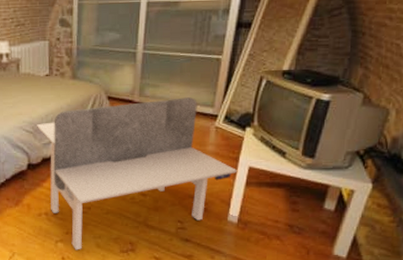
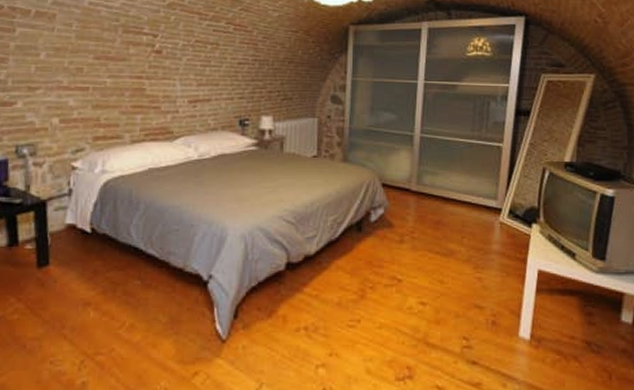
desk: present [36,97,237,250] -> none [299,188,525,379]

